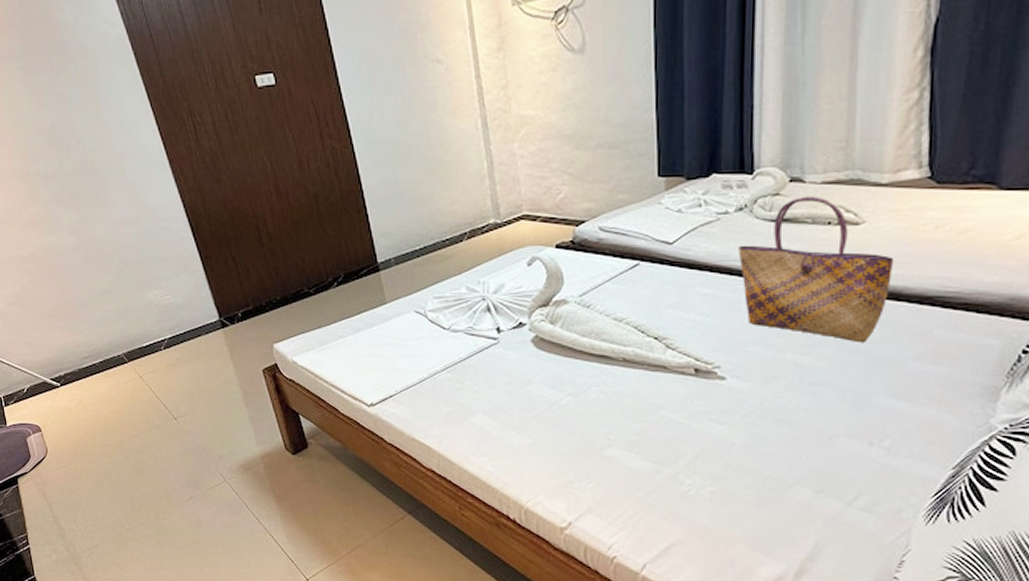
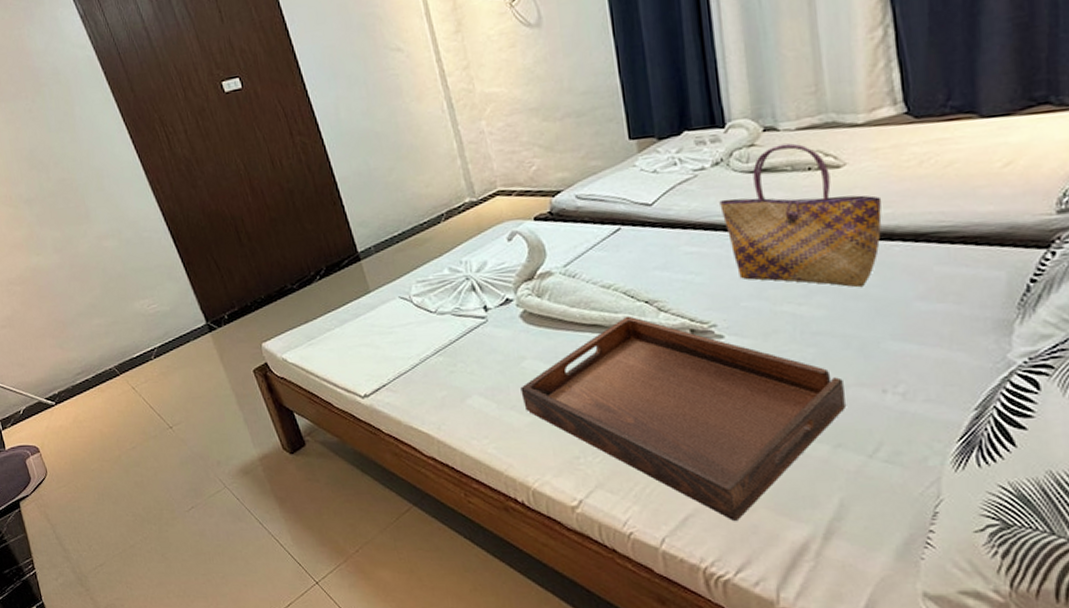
serving tray: none [524,350,833,553] -> present [520,315,846,521]

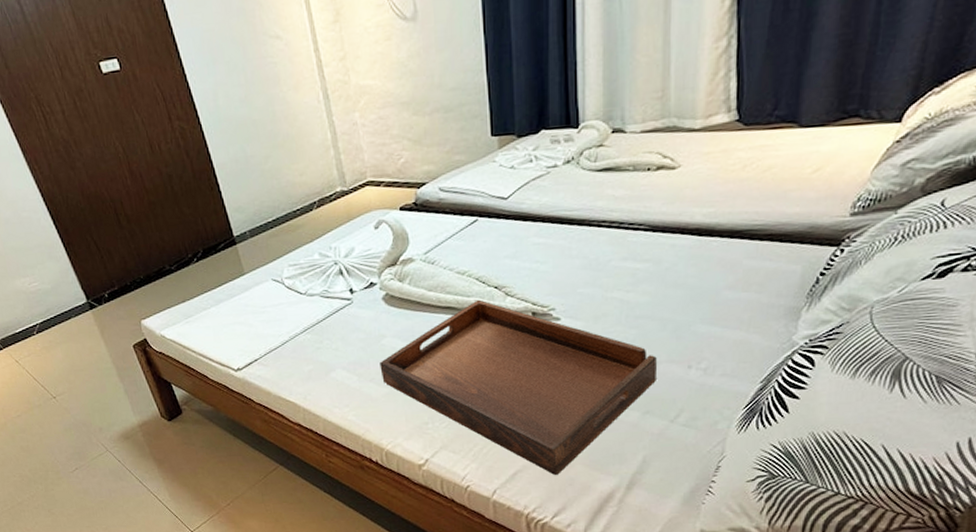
tote bag: present [719,143,882,288] -> none [567,145,708,278]

